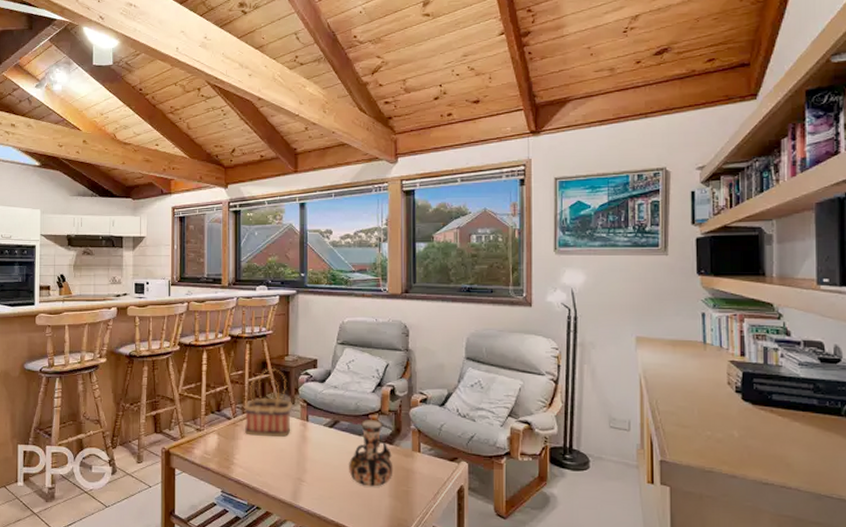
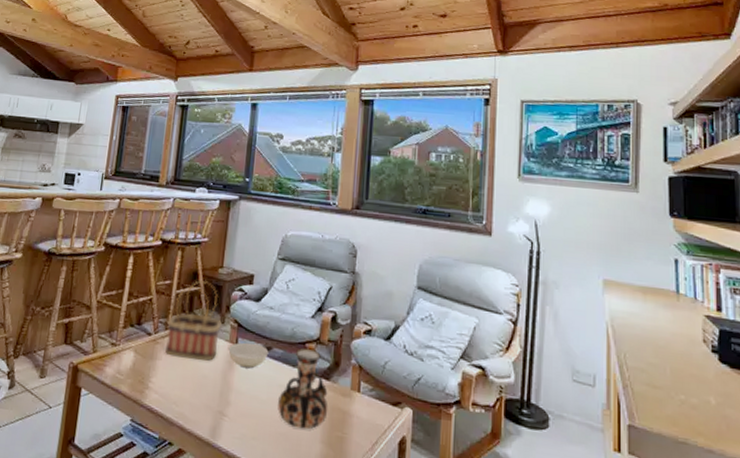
bowl: none [301,418,337,440] -> present [228,342,269,369]

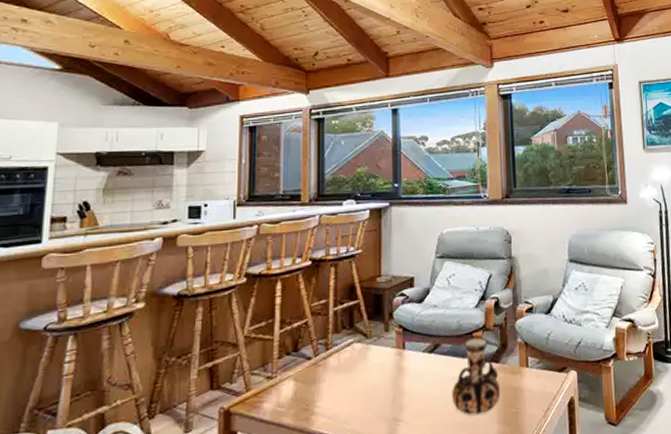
basket: present [165,280,222,361] -> none [328,293,386,375]
bowl: present [228,342,269,369] -> none [396,343,437,370]

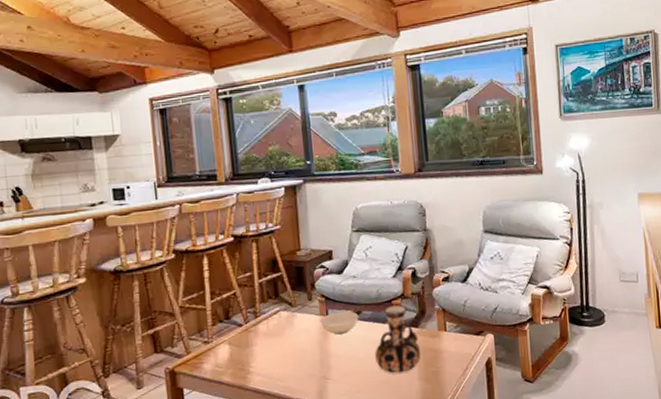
bowl: none [396,343,437,370] -> present [320,311,359,335]

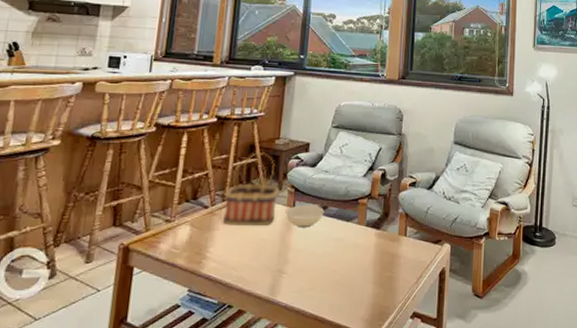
basket: none [256,265,310,340] -> present [223,152,279,225]
decorative vase: present [375,304,421,374] -> none [333,203,379,275]

